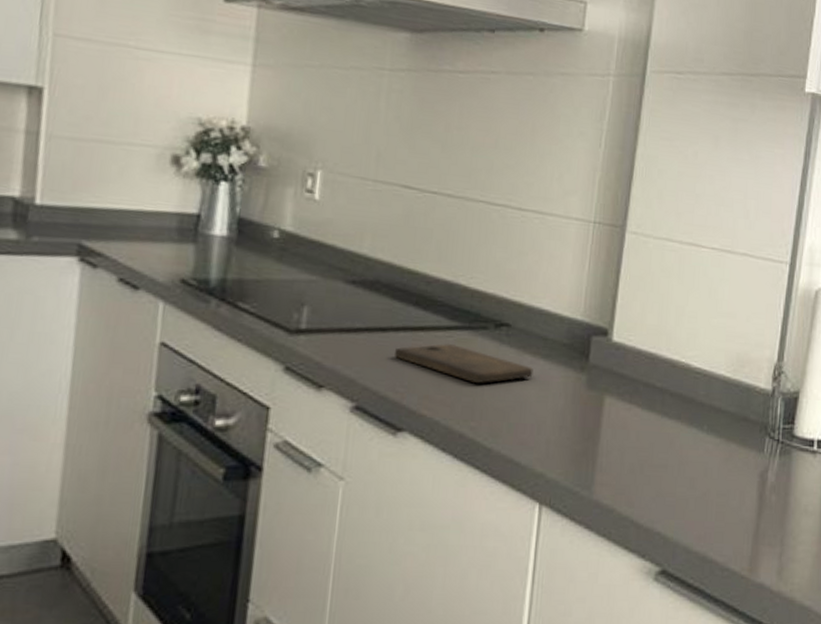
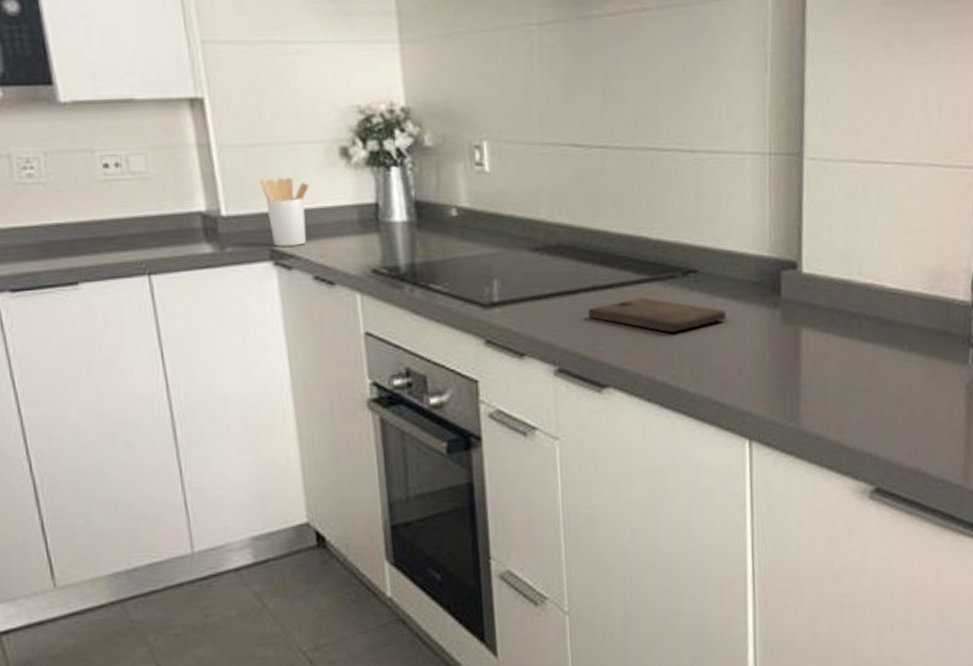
utensil holder: none [82,172,133,245] -> present [259,177,309,247]

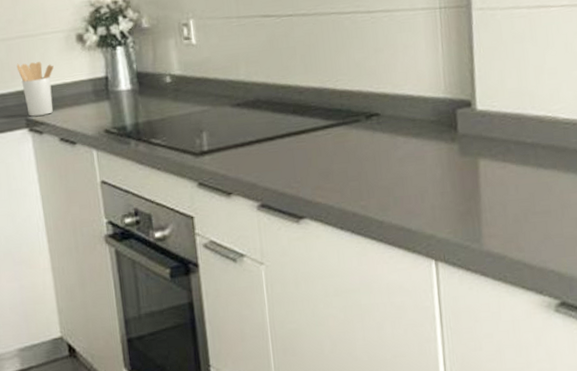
cutting board: present [588,297,727,333] -> none [284,140,408,169]

